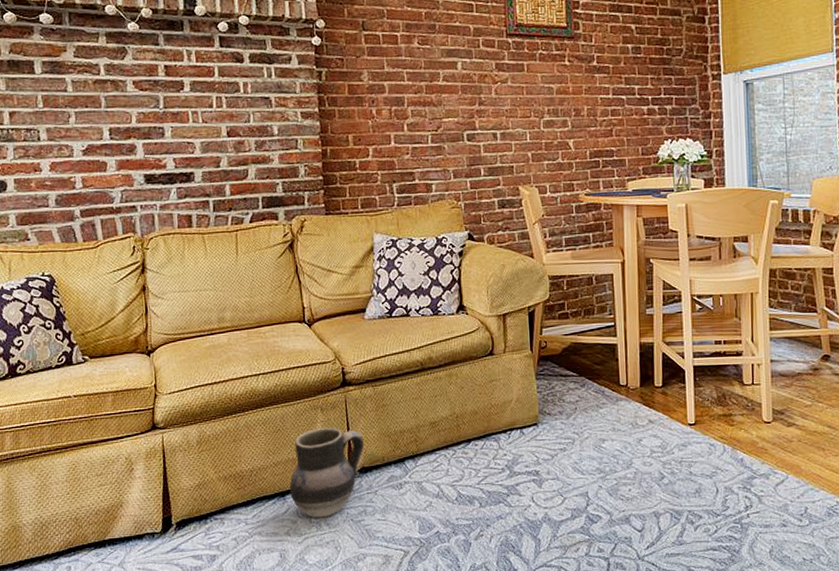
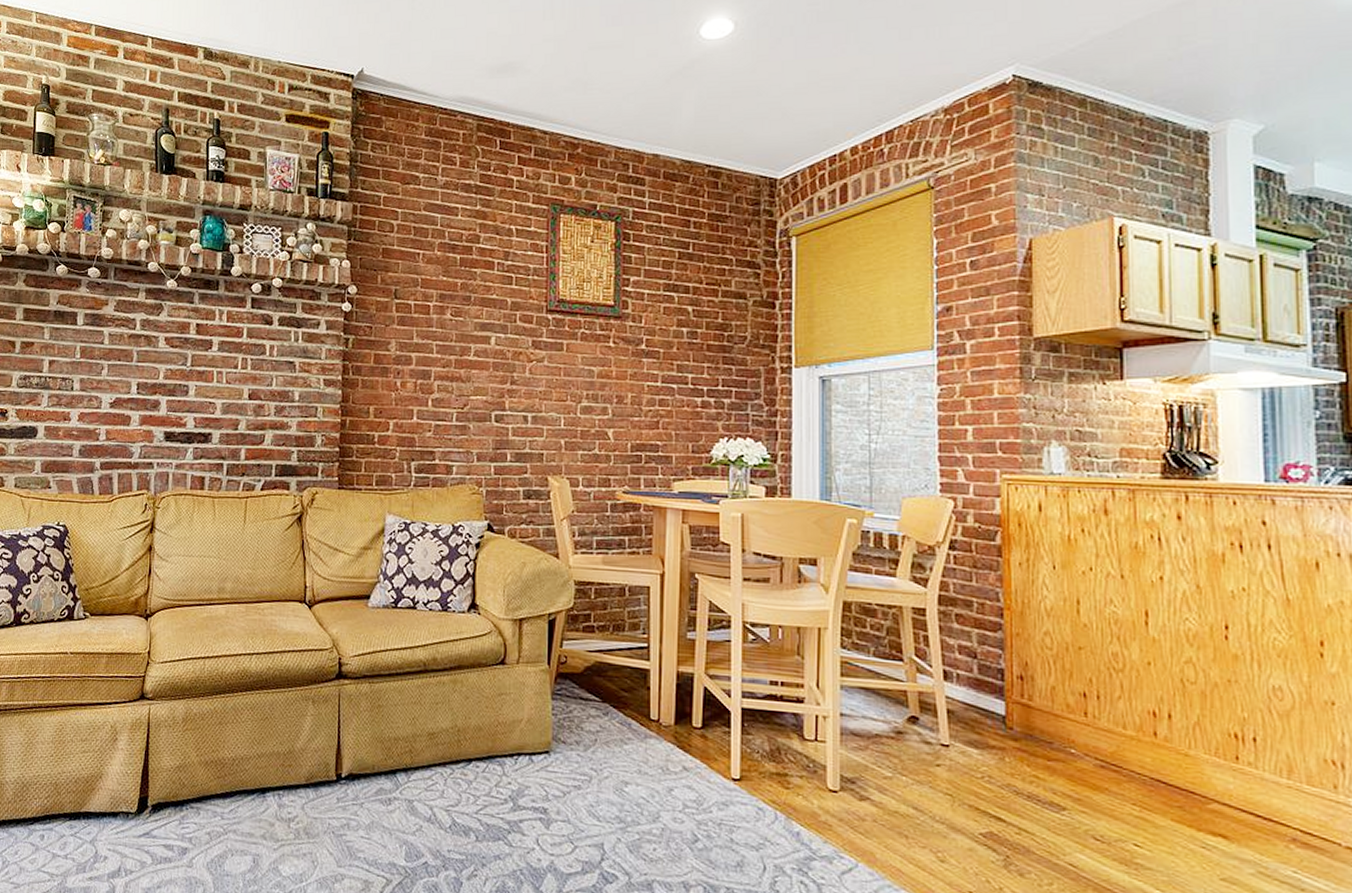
ceramic jug: present [289,427,365,518] -> none [270,722,355,825]

